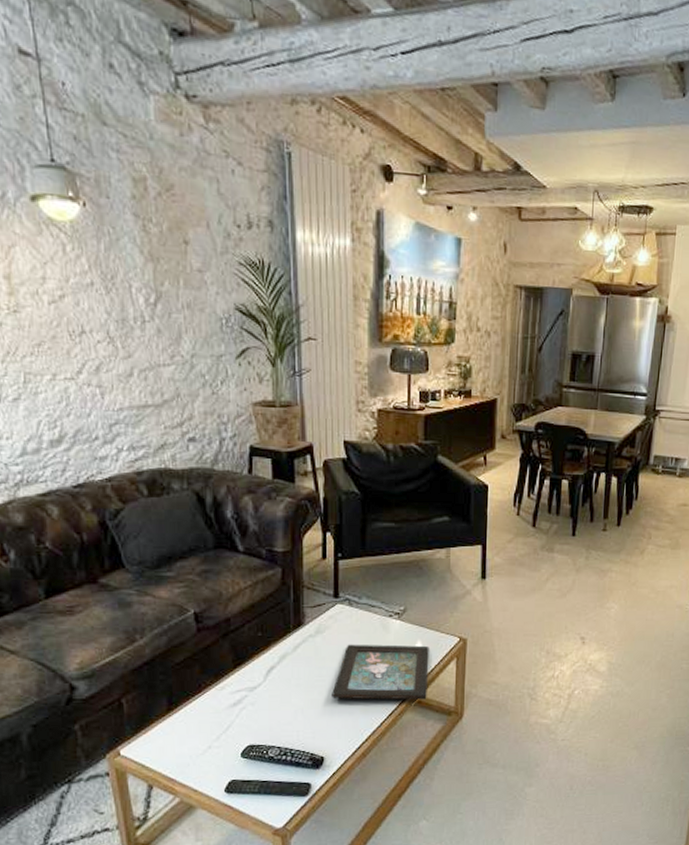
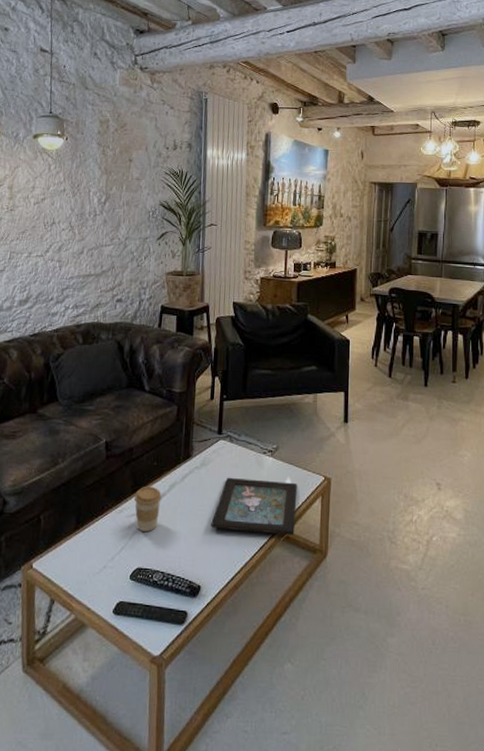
coffee cup: none [237,659,271,707] -> present [134,486,162,531]

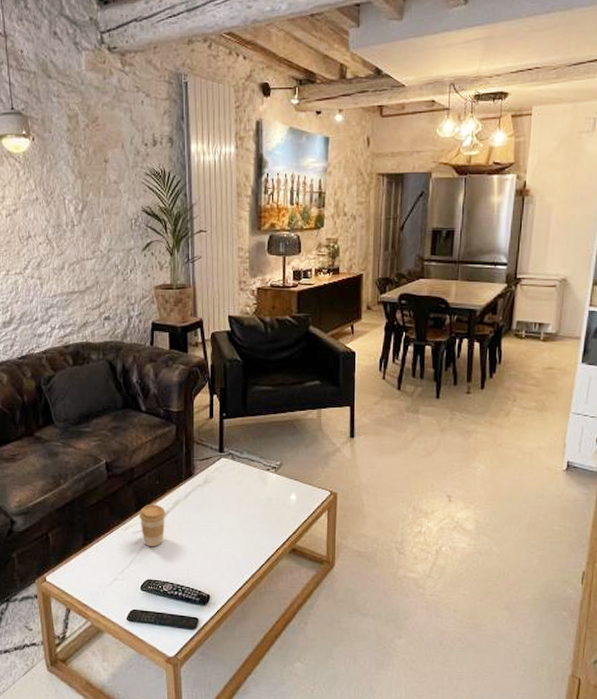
decorative tray: present [211,477,298,535] -> none [217,494,303,548]

